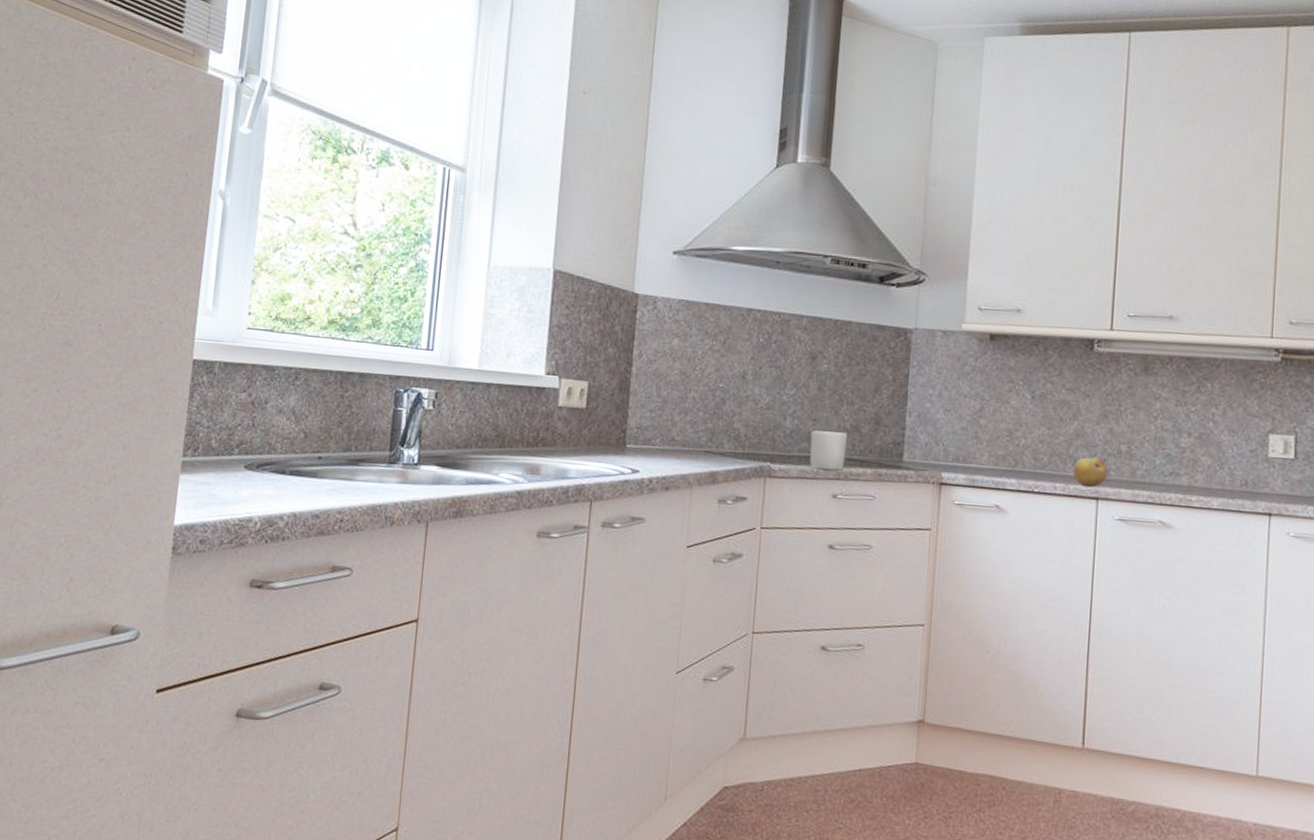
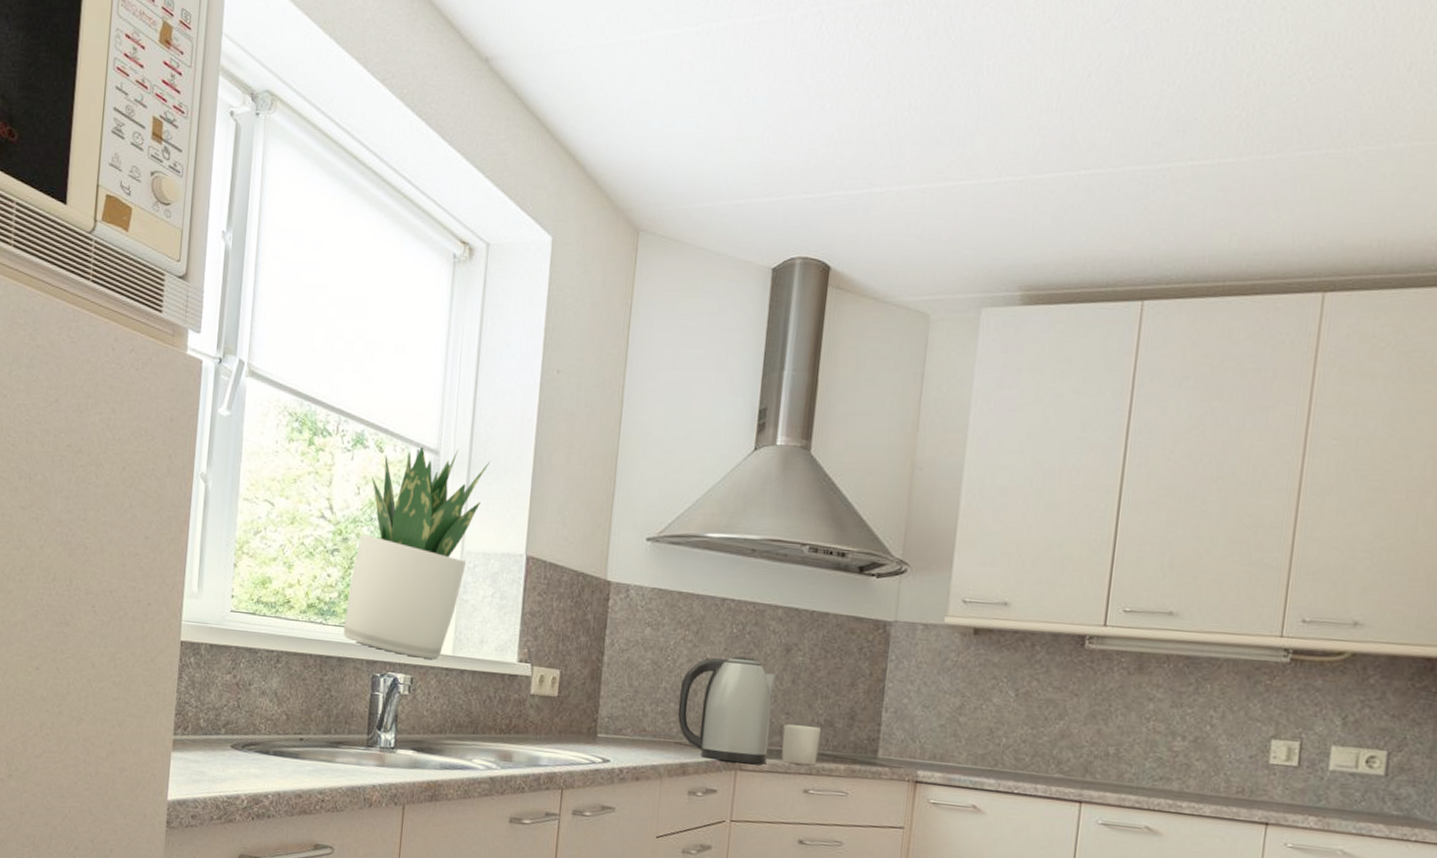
planter: none [365,164,518,374] -> present [343,446,491,660]
kettle: none [706,364,804,471] -> present [677,655,778,765]
fruit: present [1073,457,1109,488] -> none [1056,758,1095,791]

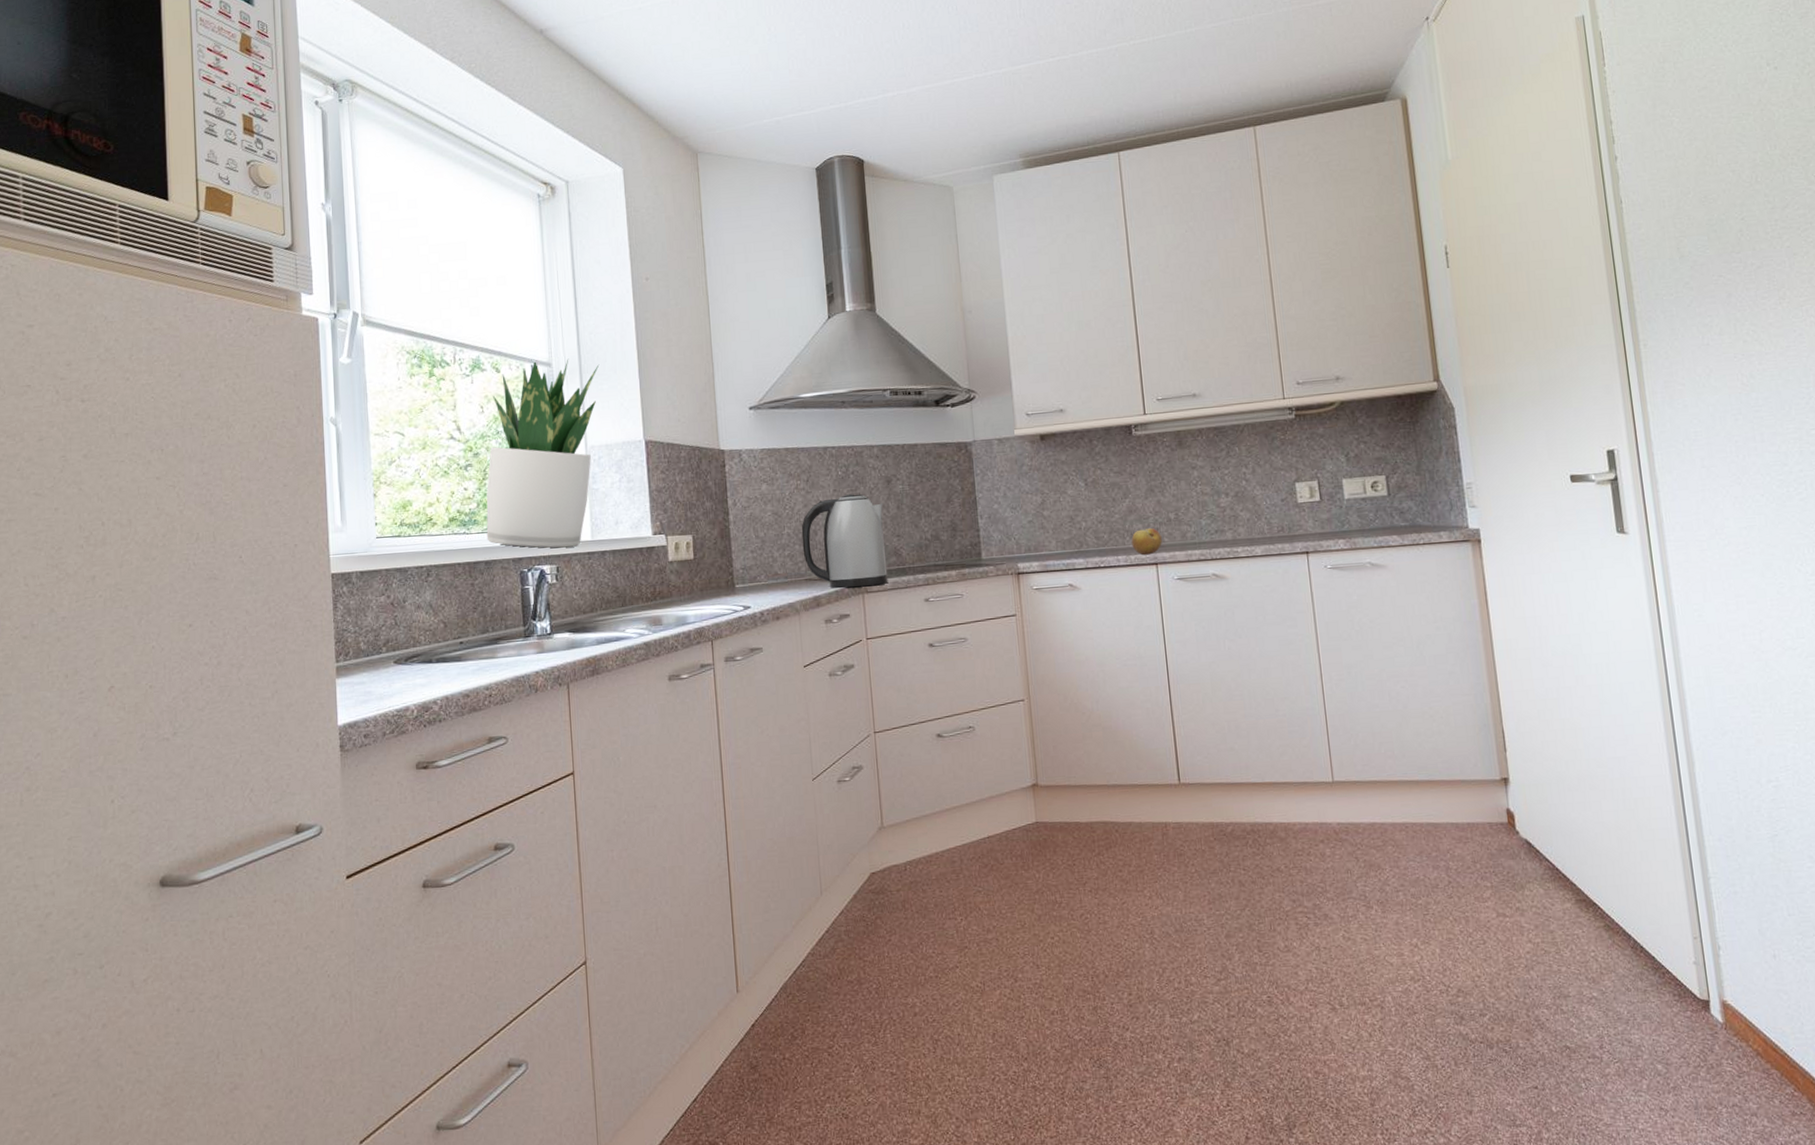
mug: present [781,724,822,766] -> none [897,543,931,579]
fruit: none [1056,758,1095,791] -> present [1131,528,1163,556]

